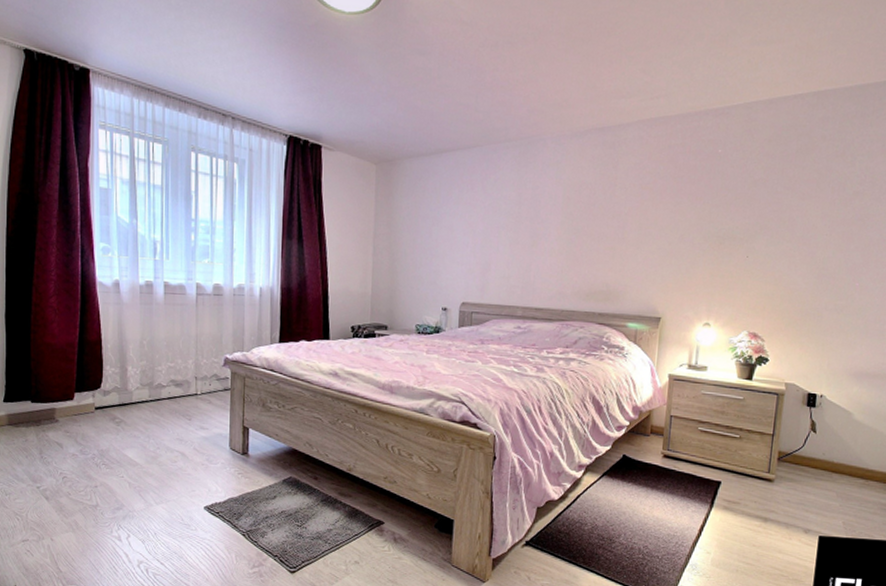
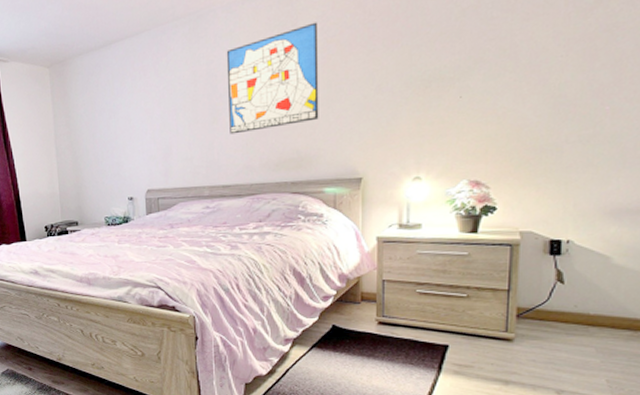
wall art: none [547,168,635,260] -> present [226,22,319,135]

